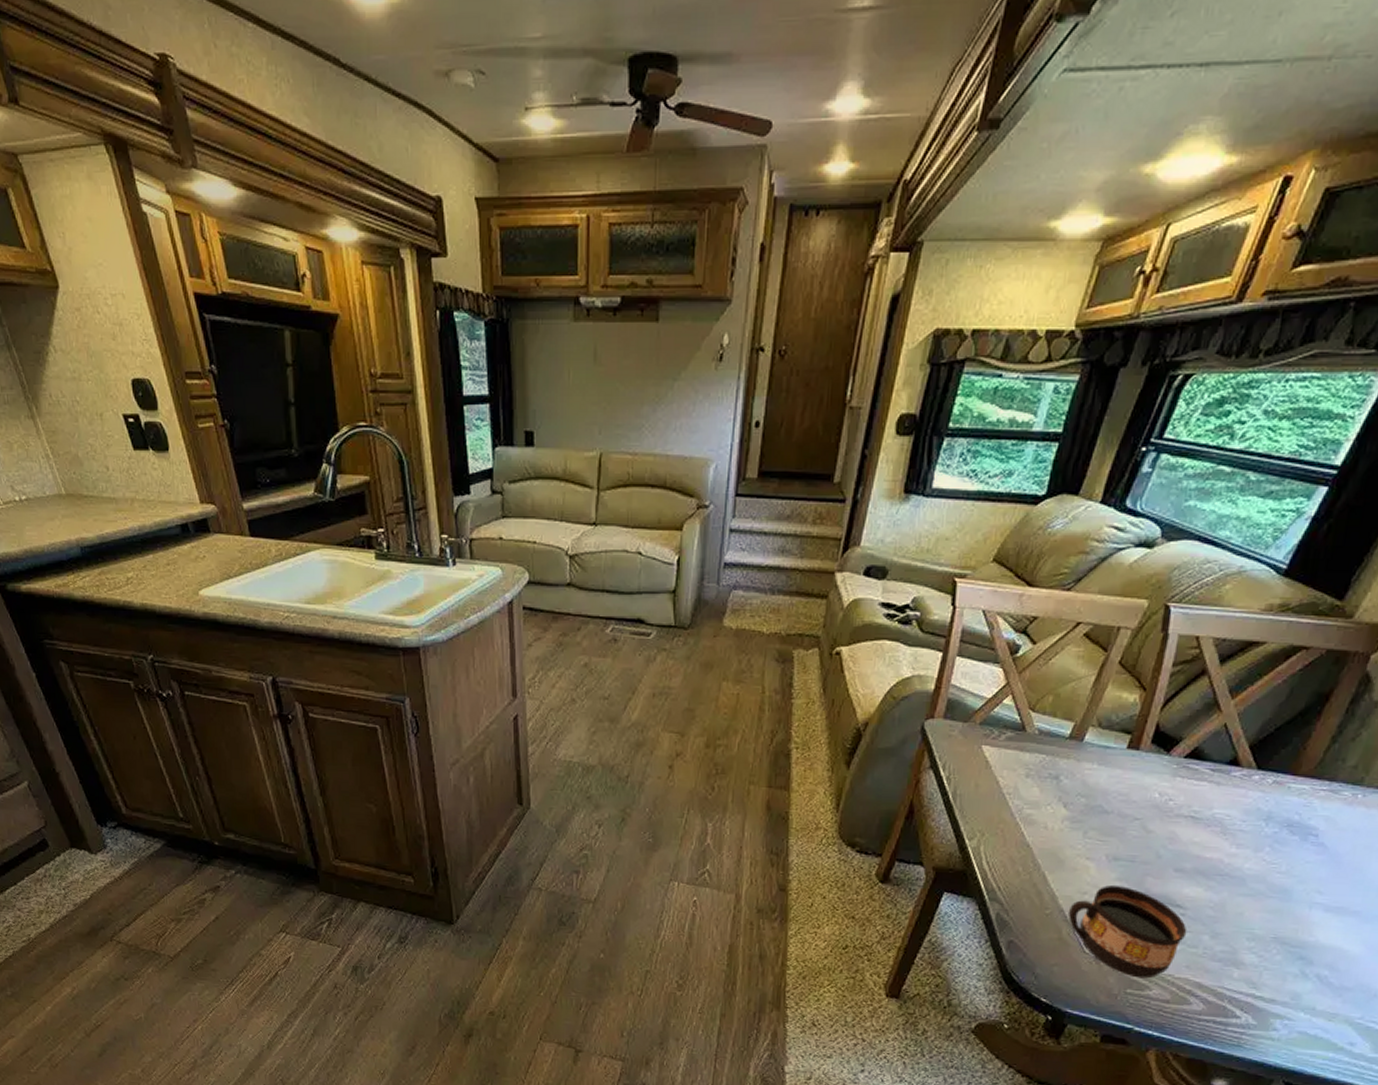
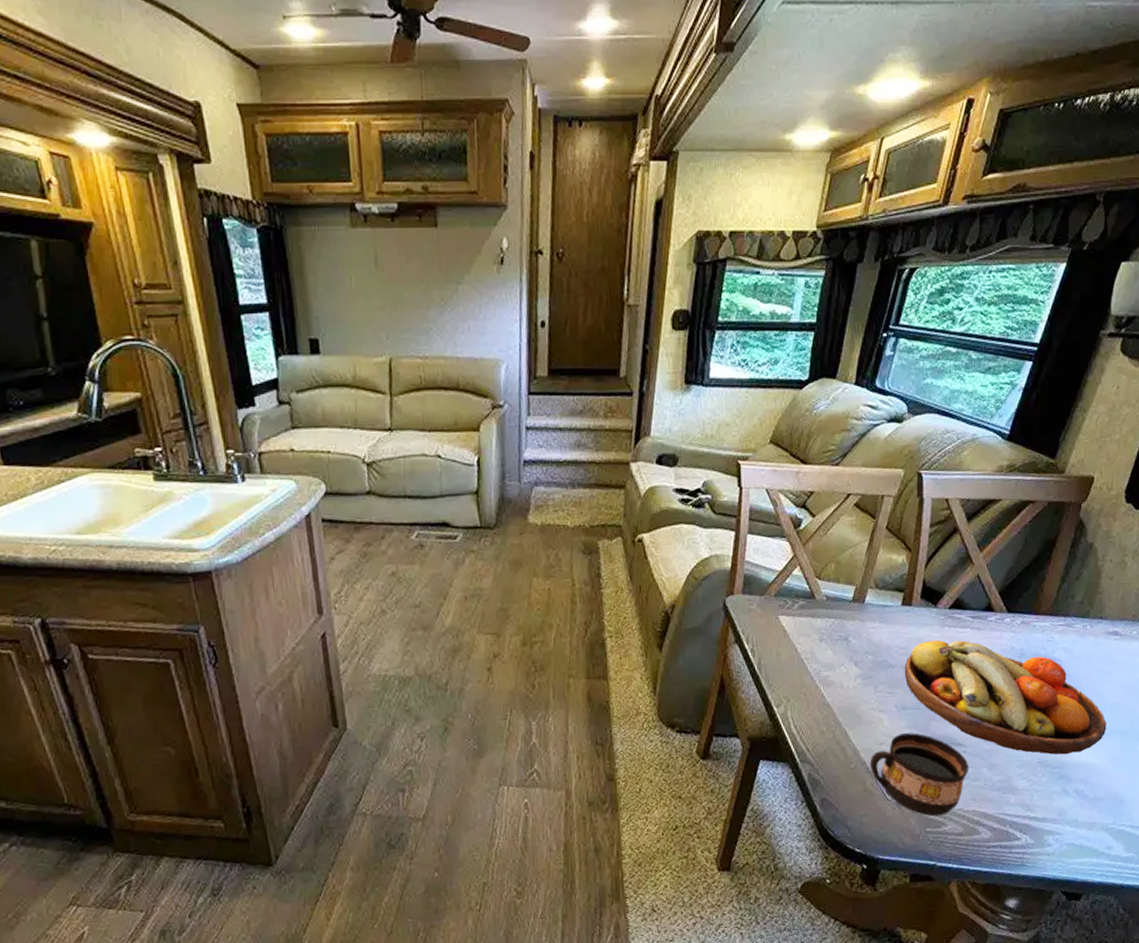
fruit bowl: none [1120,790,1369,935] -> present [904,640,1107,755]

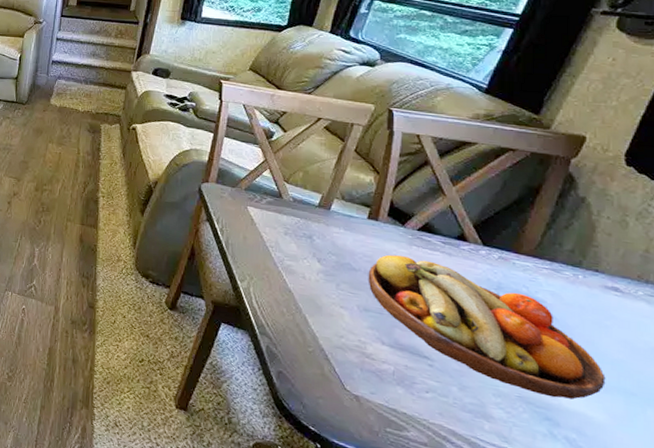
cup: present [870,733,969,817] -> none [329,332,437,421]

